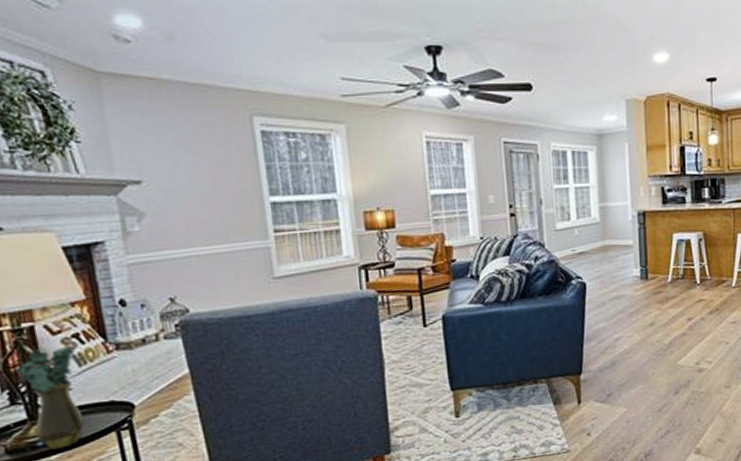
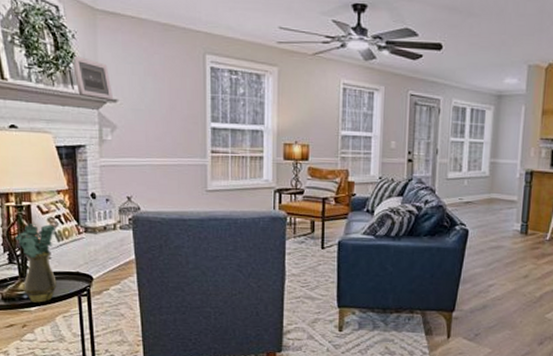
picture frame: none [71,131,137,183] -> present [71,55,114,101]

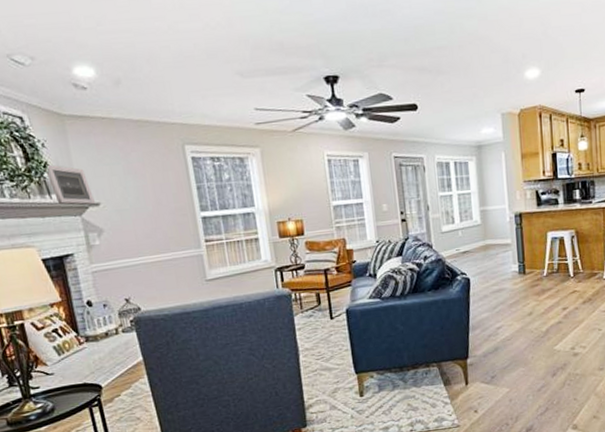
vase: present [15,221,57,303] -> none [12,337,65,422]

